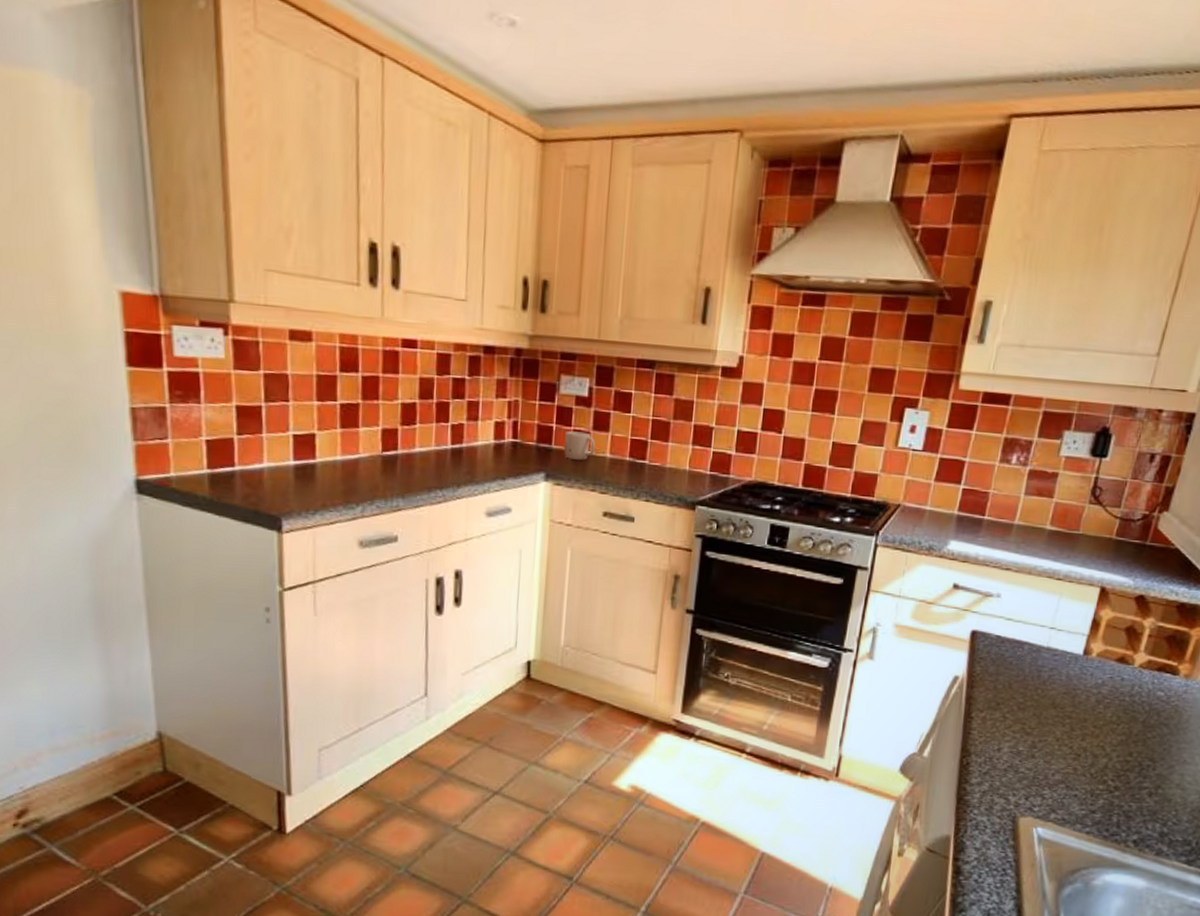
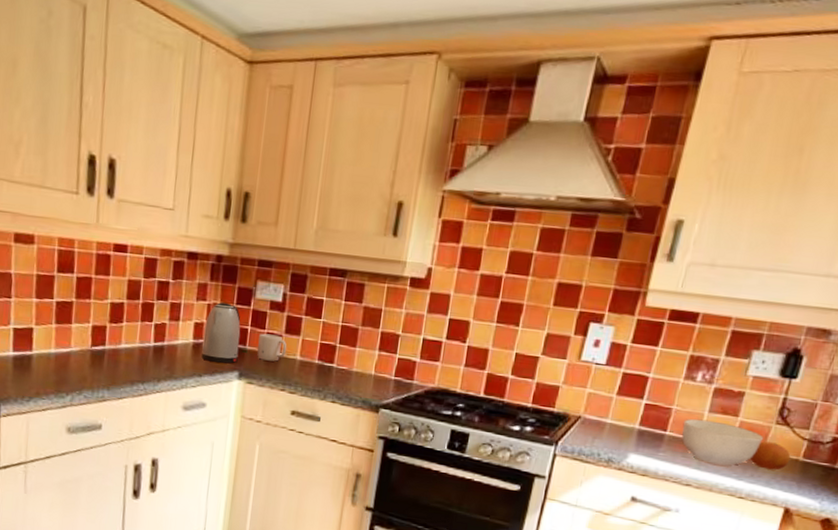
kettle: none [504,399,546,465] -> present [201,302,241,364]
bowl: none [999,501,1078,549] -> present [681,418,764,467]
fruit: none [1066,521,1105,550] -> present [750,441,791,471]

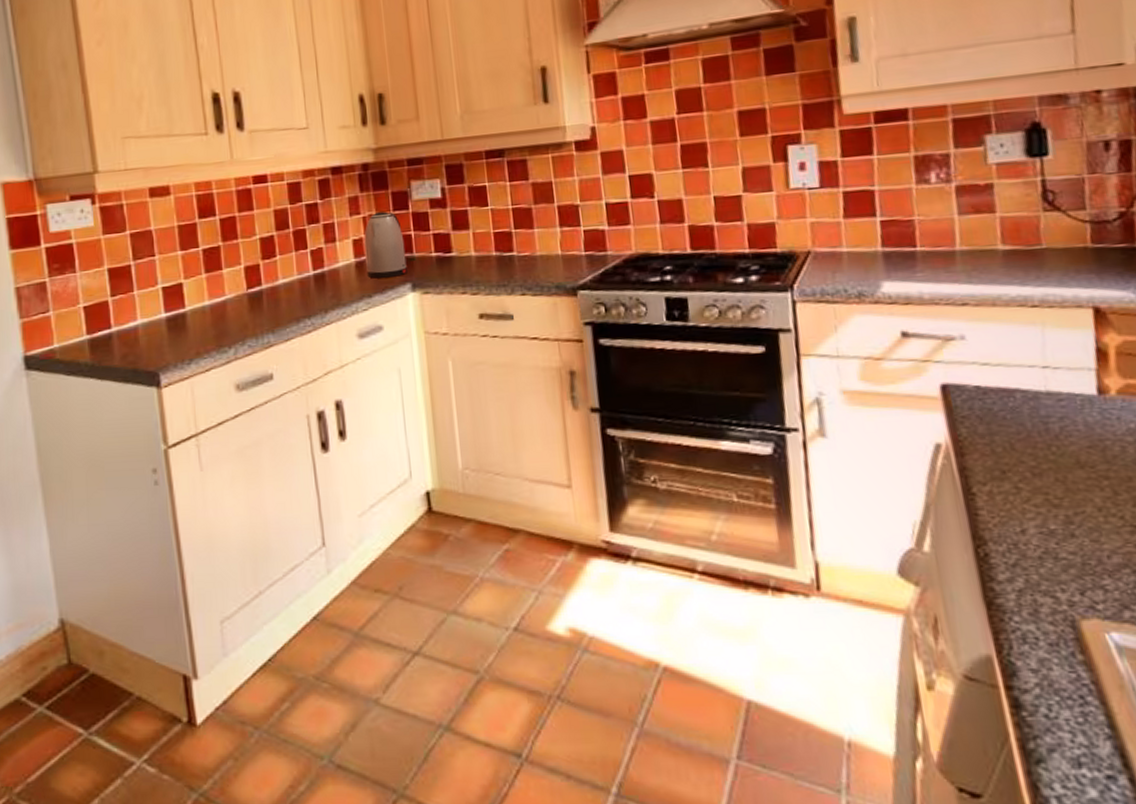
mug: present [257,333,287,362] -> none [424,234,459,265]
bowl: present [681,418,764,467] -> none [932,223,1036,275]
fruit: present [750,441,791,471] -> none [1028,233,1078,267]

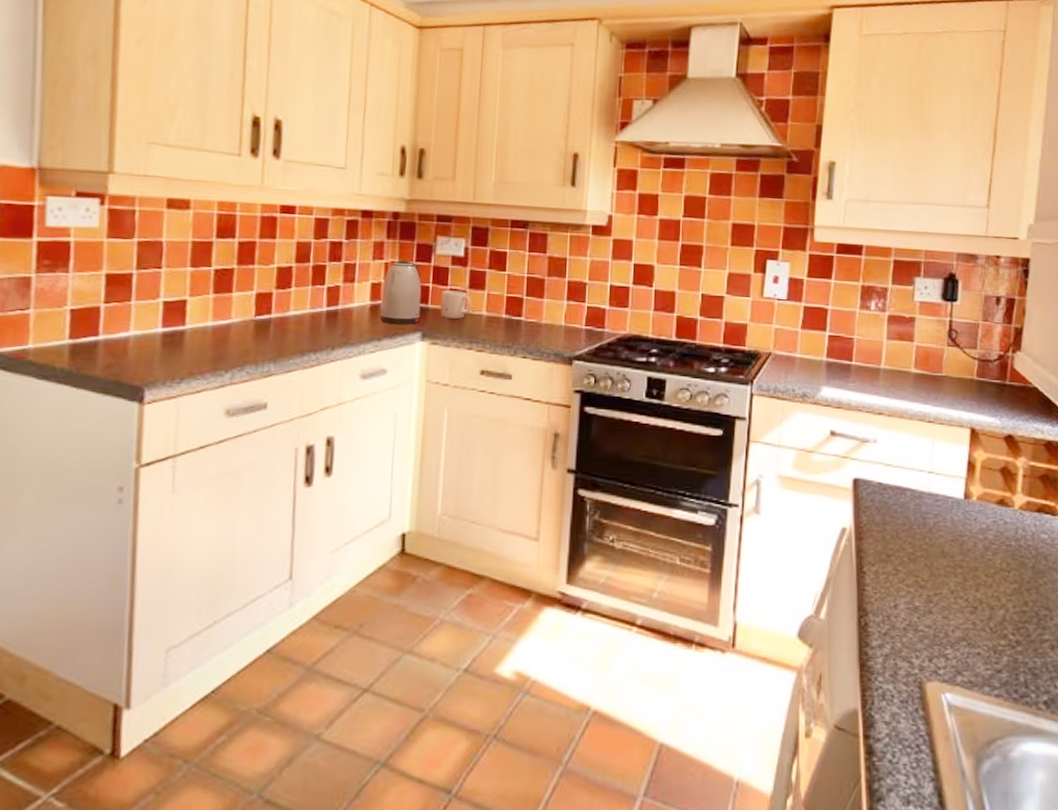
mug: none [424,234,459,265] -> present [440,290,472,319]

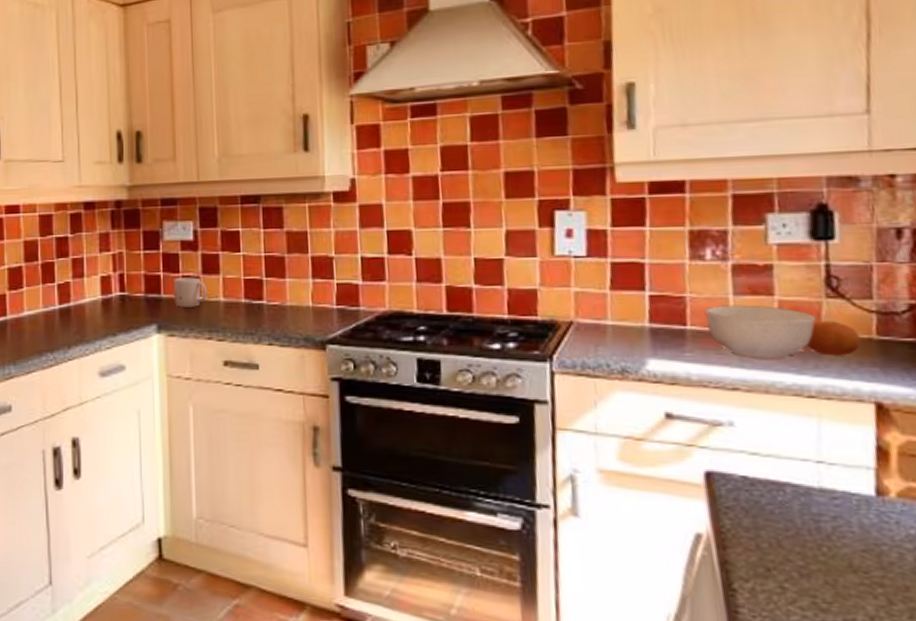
kettle: present [380,260,422,325] -> none [112,250,154,317]
bowl: none [866,346,939,392] -> present [704,304,816,360]
fruit: none [931,364,966,391] -> present [807,321,861,356]

